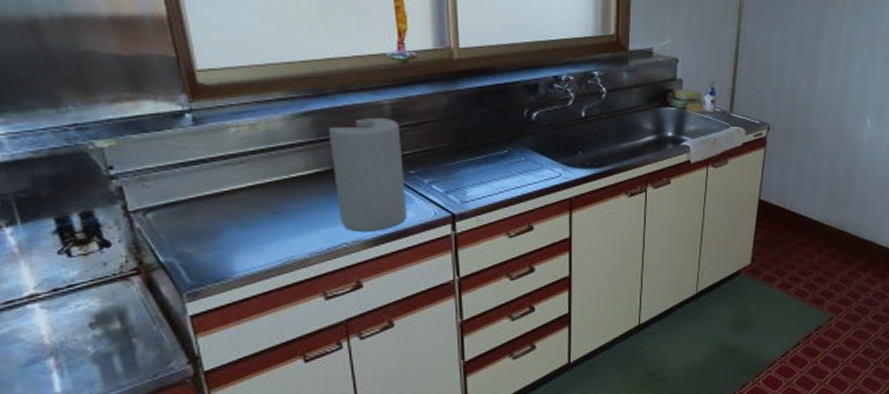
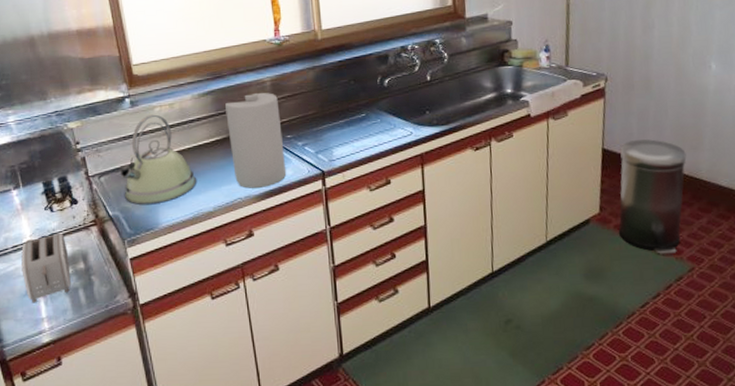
toaster: none [20,284,100,375] -> present [21,232,71,303]
kettle: none [173,136,287,249] -> present [118,114,196,205]
pedal bin: none [768,192,836,305] -> present [618,139,687,254]

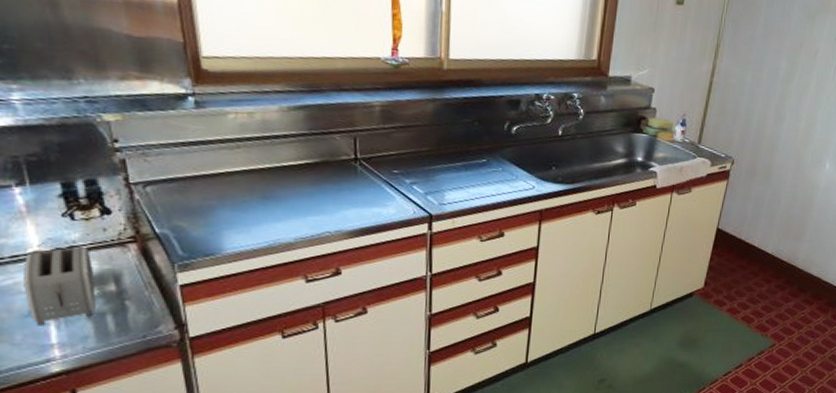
kettle: present [118,114,196,205] -> none [172,121,276,226]
paper towel holder: present [225,92,287,189] -> none [321,116,389,224]
pedal bin: present [618,139,687,254] -> none [717,224,789,330]

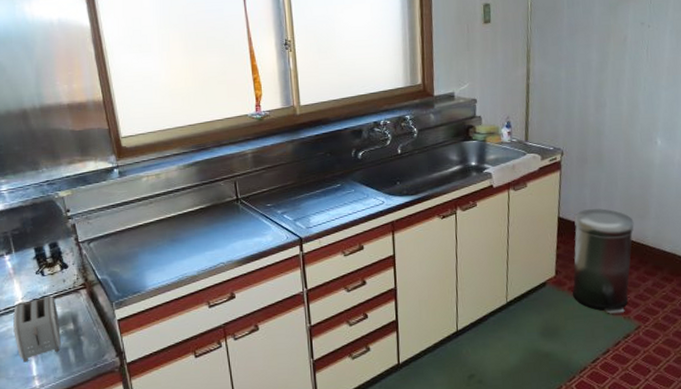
pedal bin: none [717,224,789,330] -> present [572,208,634,314]

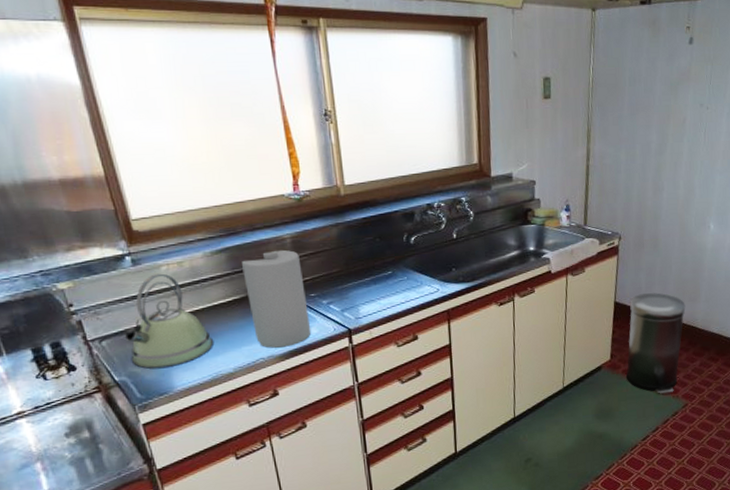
toaster: present [13,295,61,363] -> none [11,401,75,477]
kettle: none [107,184,181,269] -> present [122,273,213,369]
paper towel holder: none [209,163,267,254] -> present [242,249,312,348]

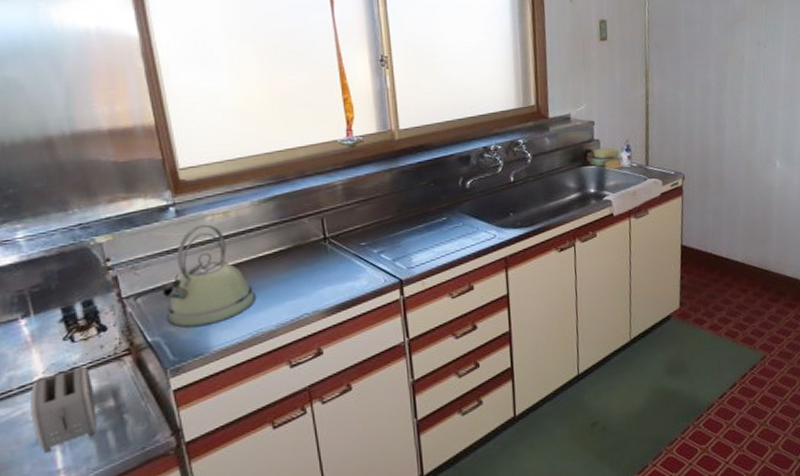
toaster: none [11,401,75,477] -> present [31,366,97,454]
paper towel holder: present [242,249,312,348] -> none [290,196,361,303]
pedal bin: present [626,293,686,394] -> none [697,234,757,345]

